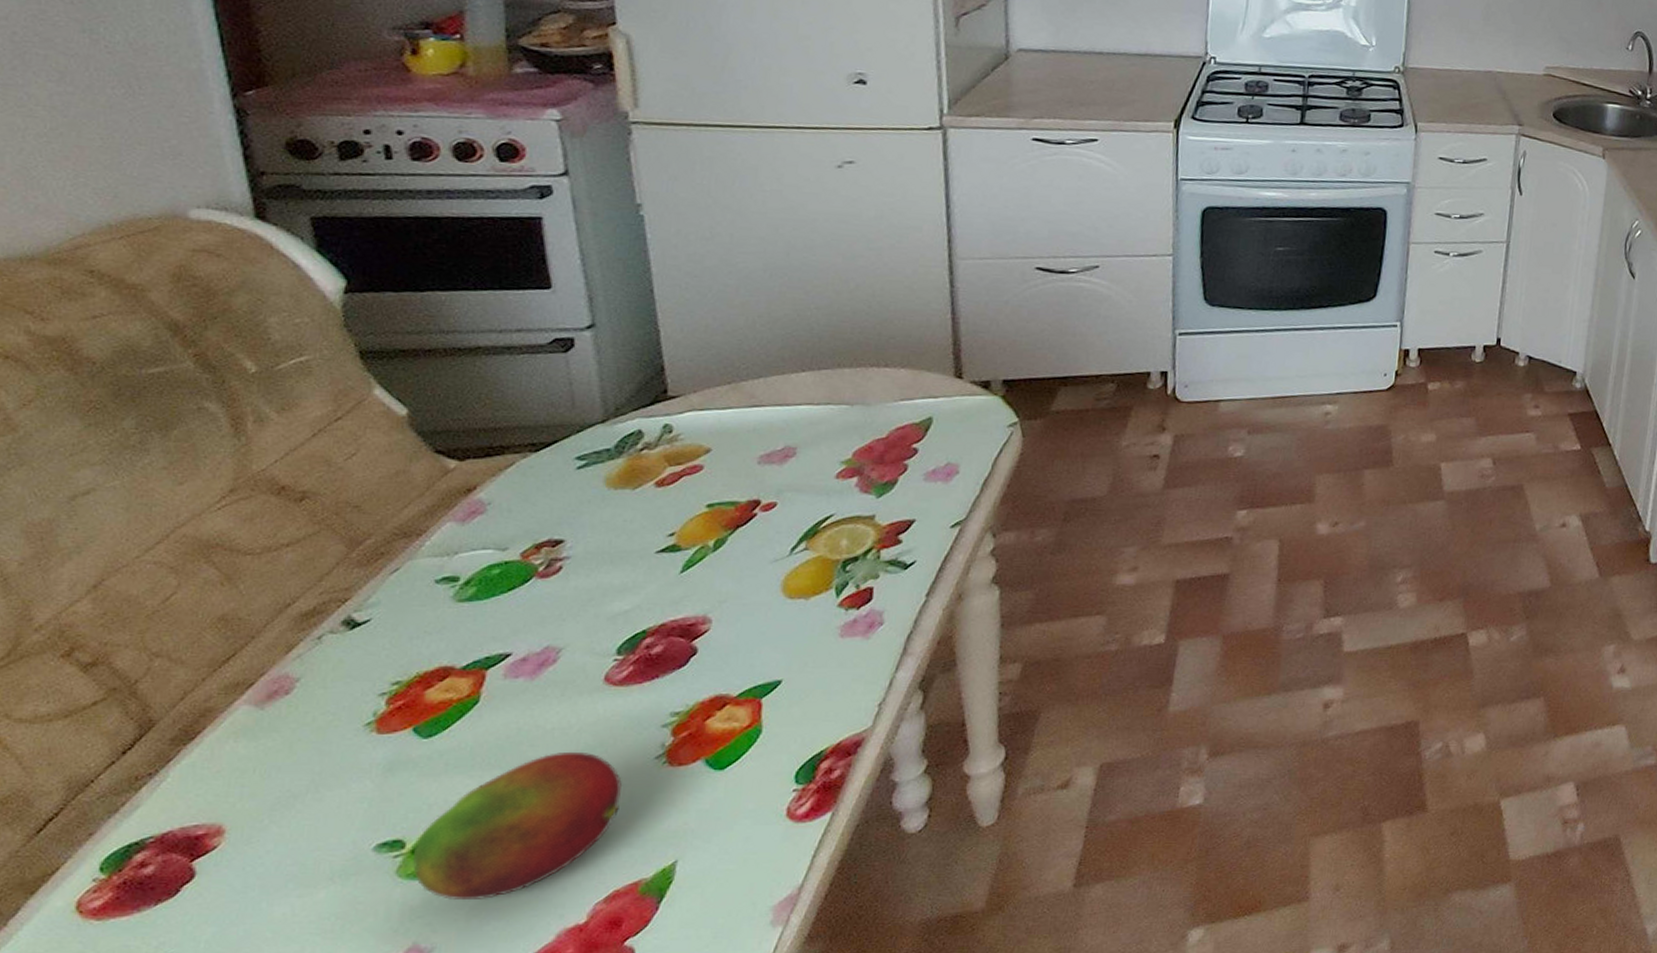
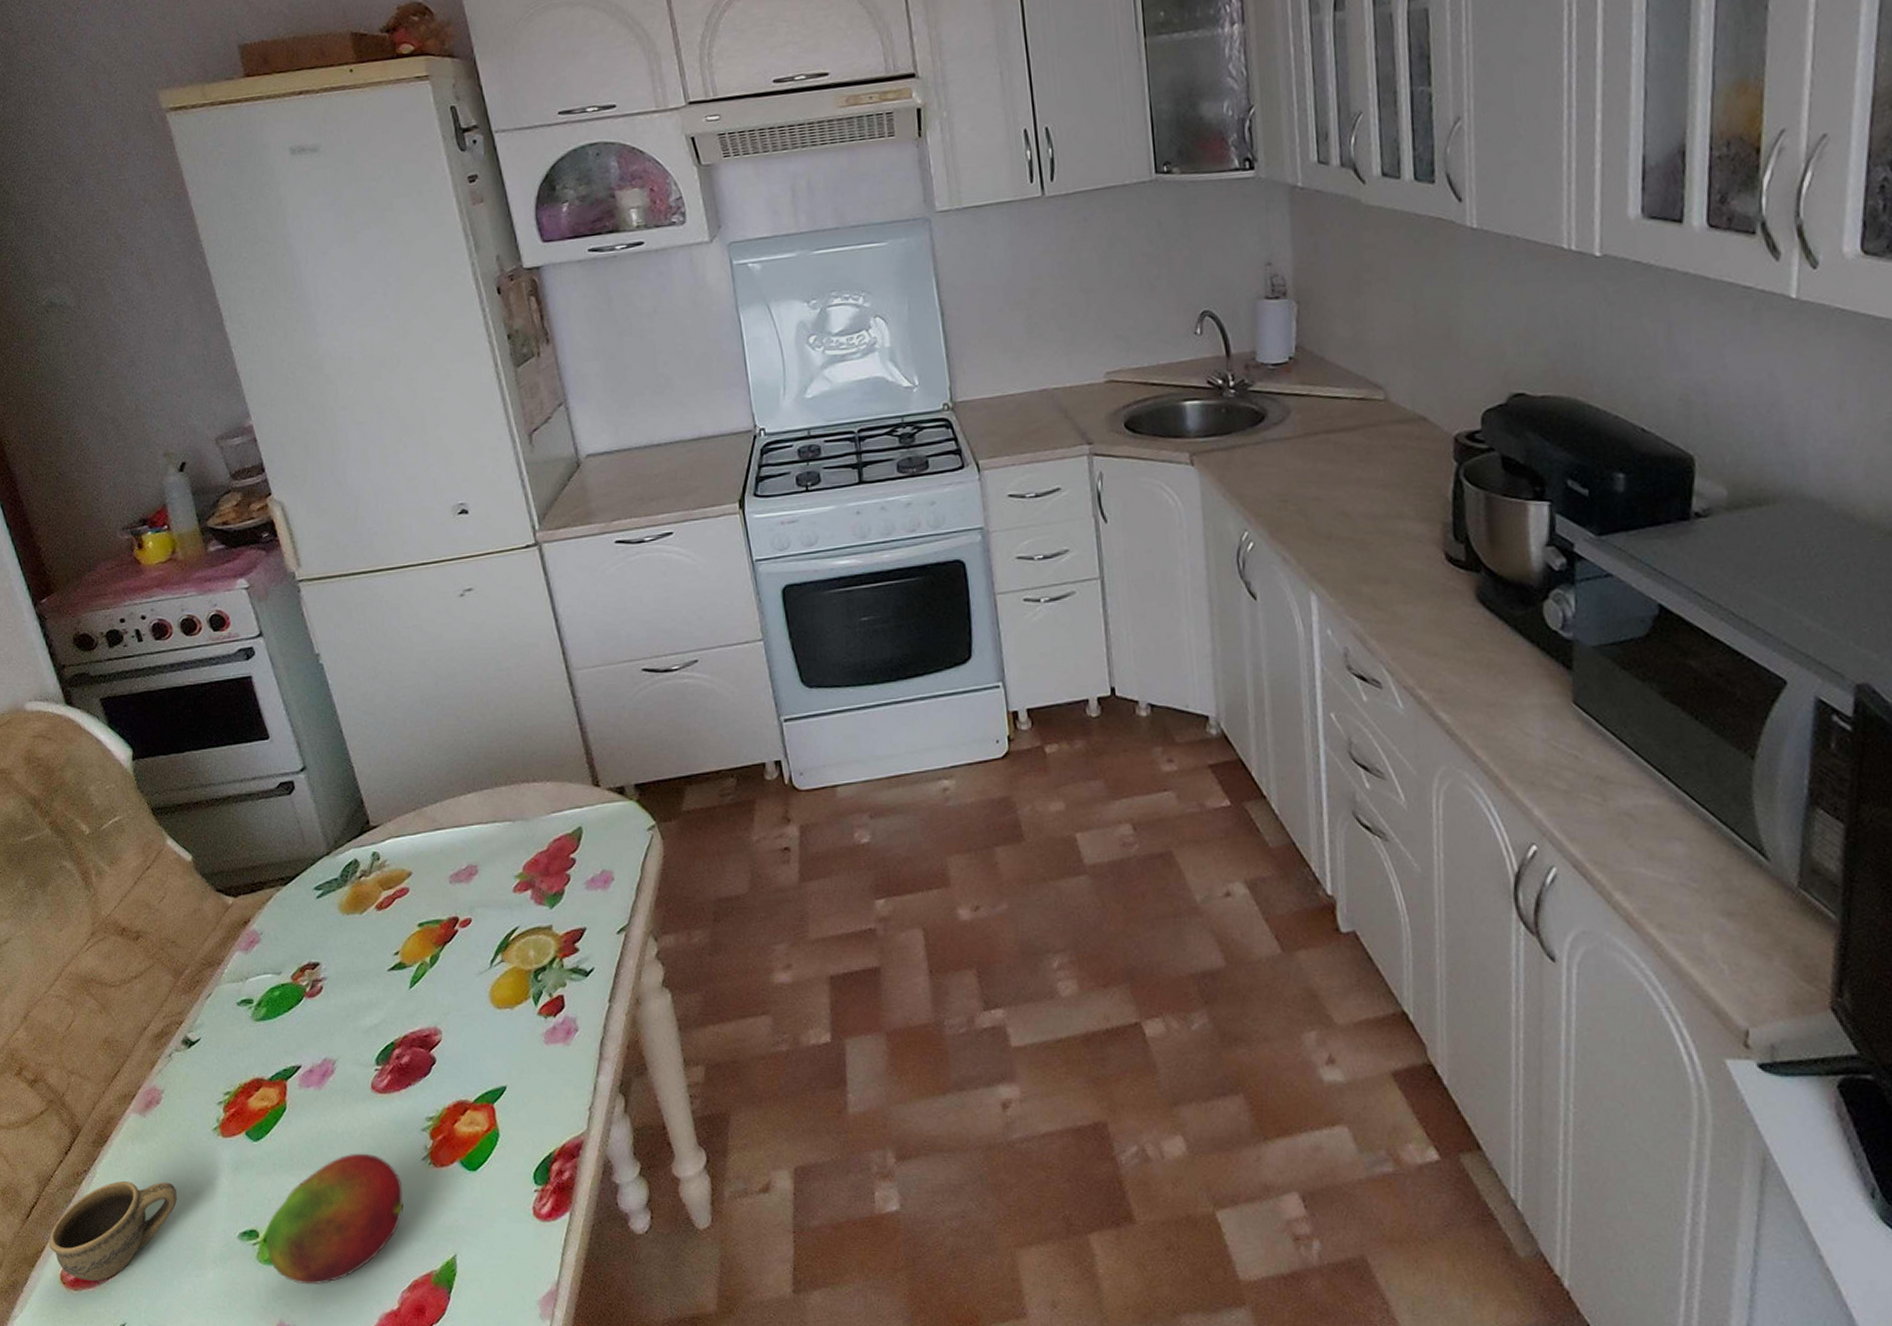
cup: none [67,786,292,908] -> present [49,1181,178,1281]

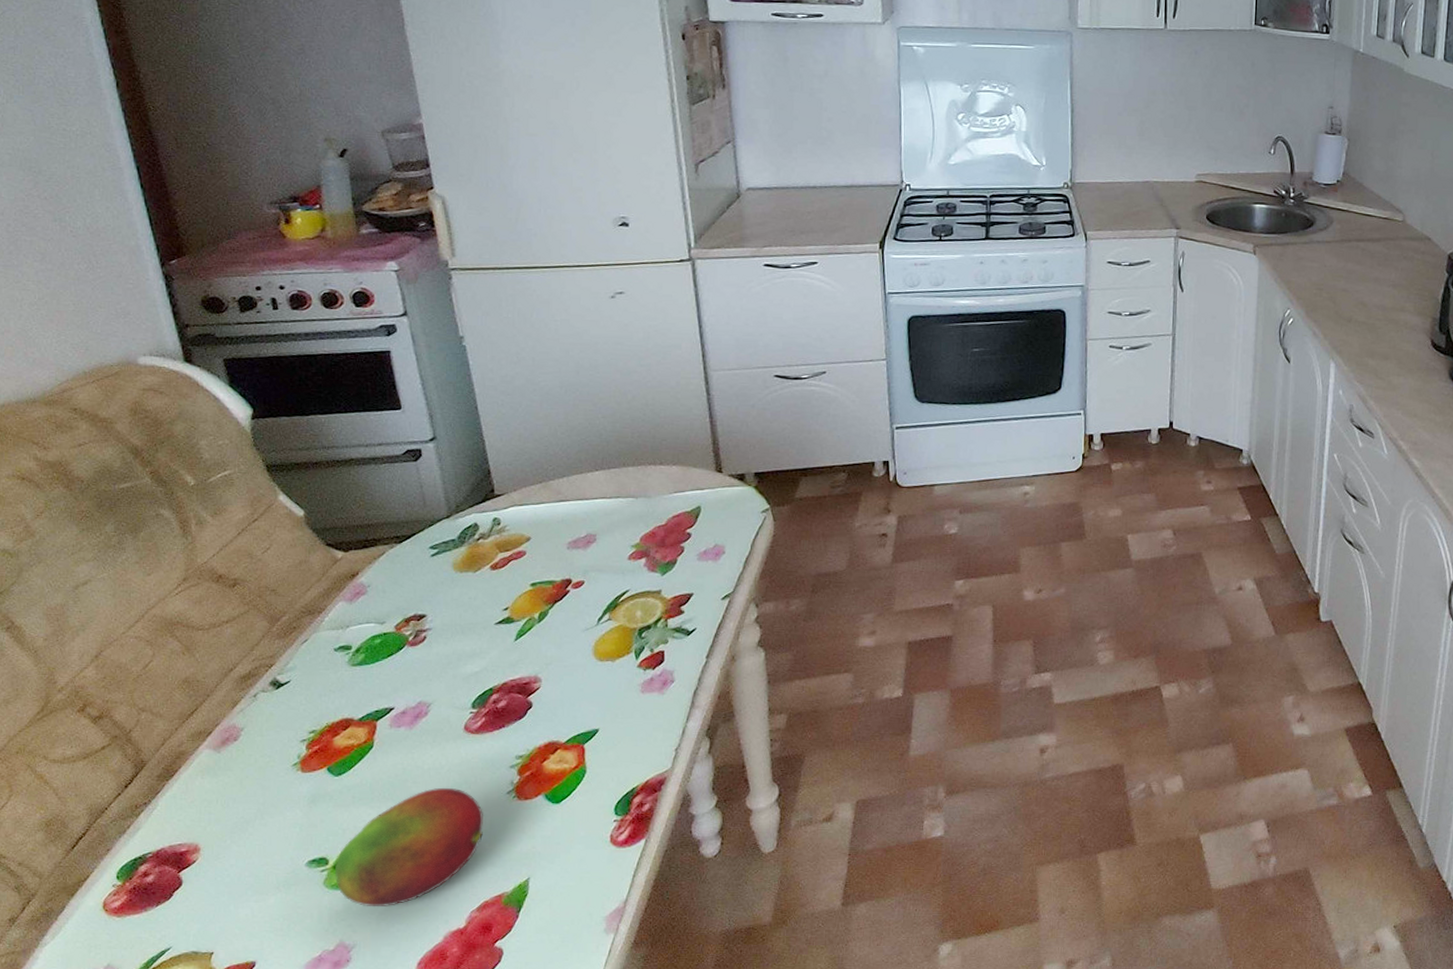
cup: present [49,1181,178,1281] -> none [94,813,245,908]

